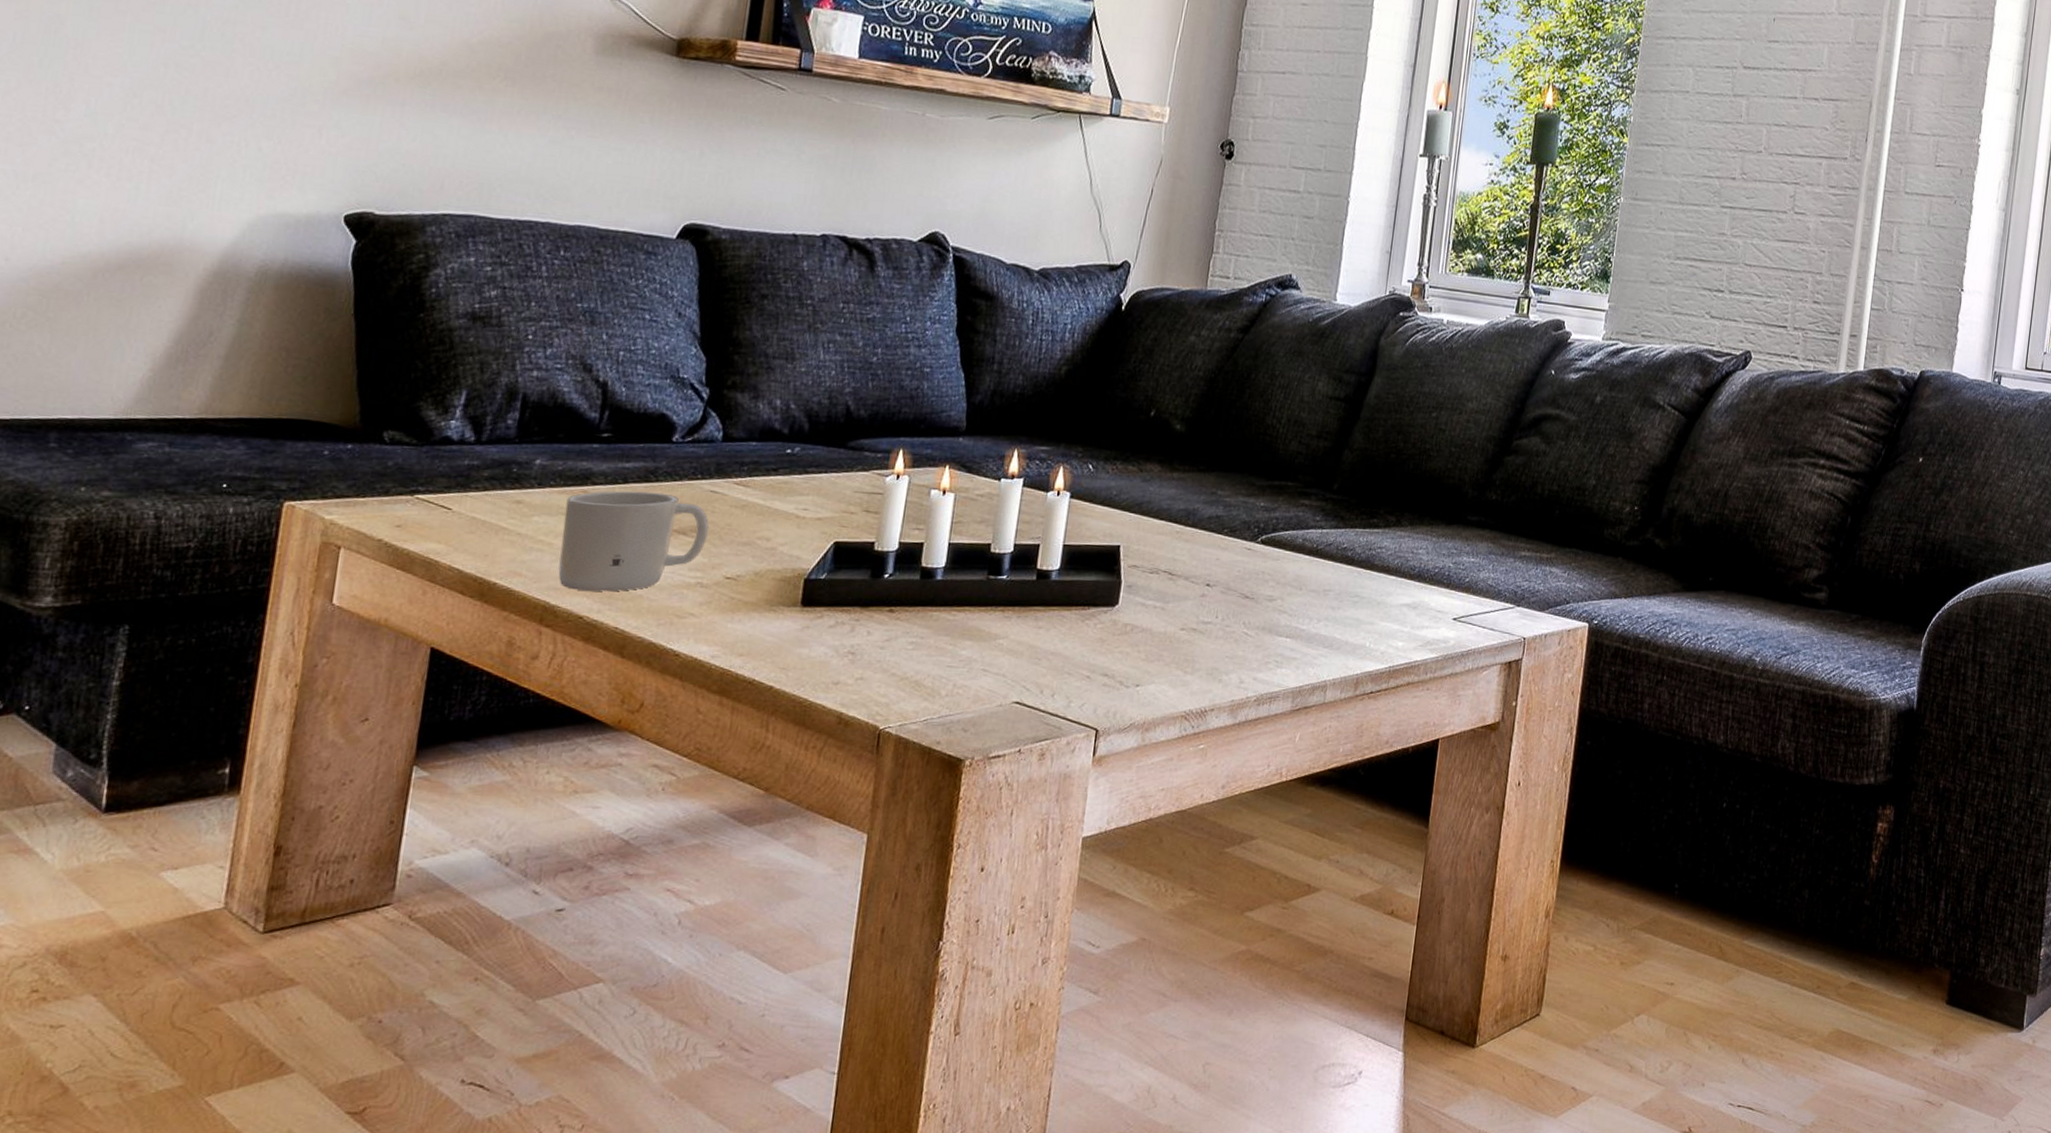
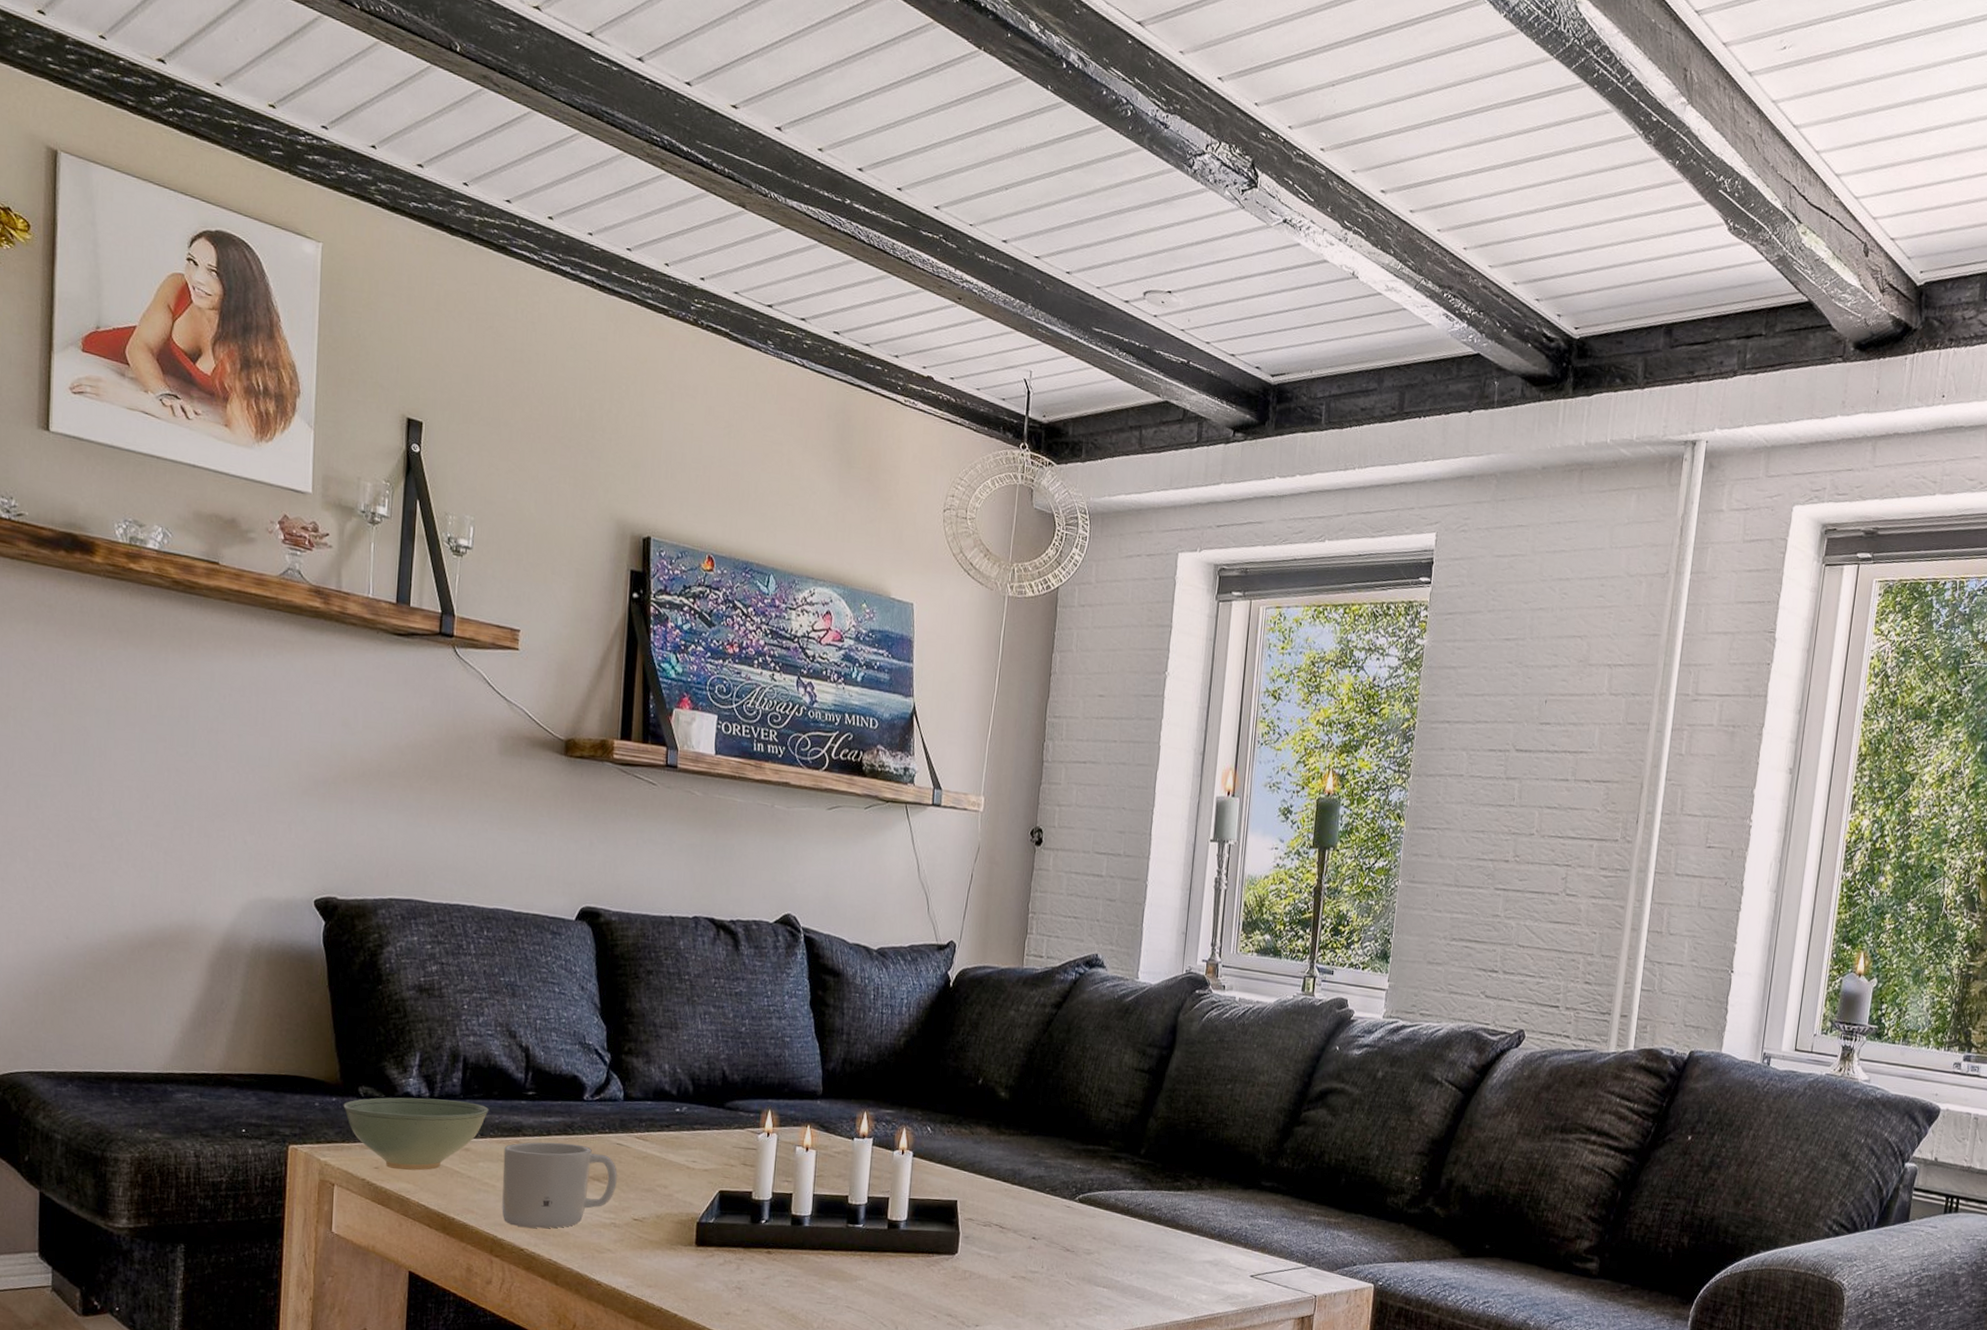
bowl: none [361,442,551,529] -> present [343,1097,489,1171]

